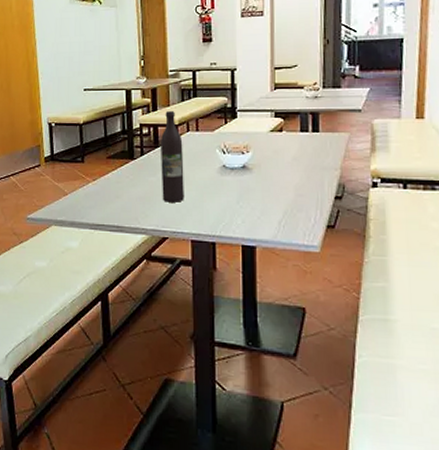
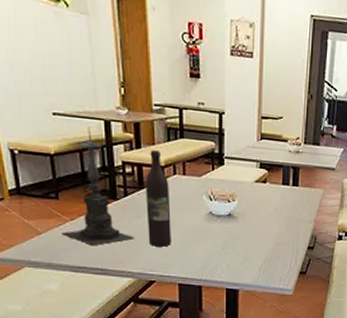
candle holder: none [84,97,149,204] -> present [61,126,135,246]

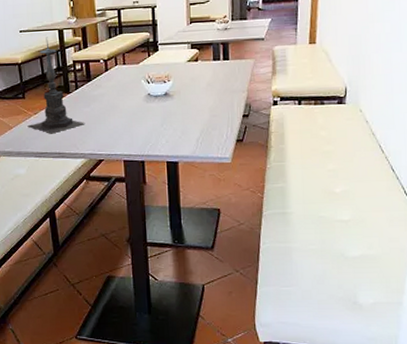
wine bottle: present [145,150,171,247] -> none [92,47,116,129]

